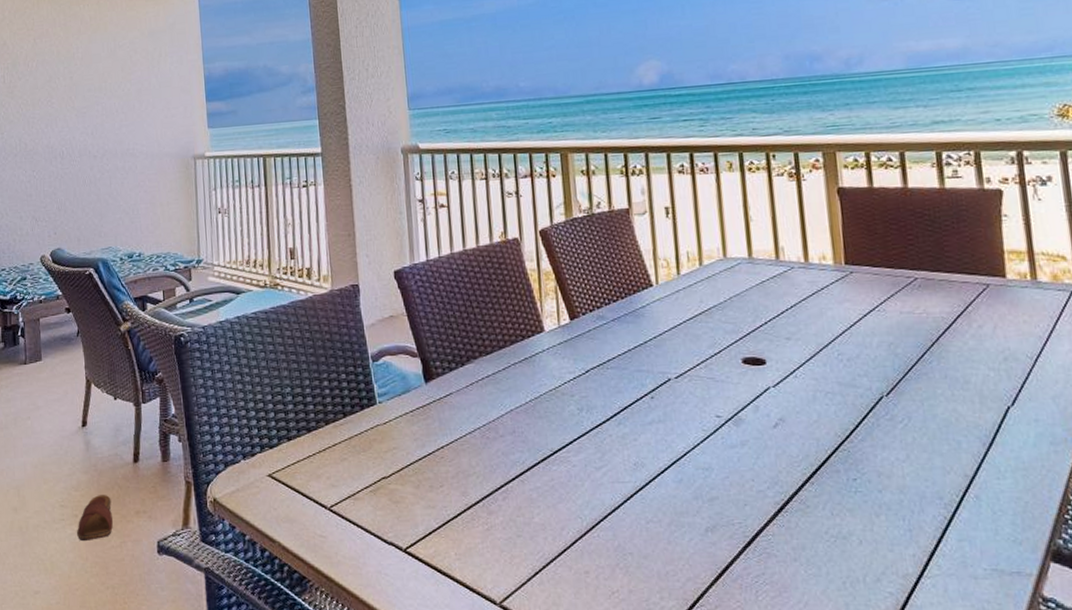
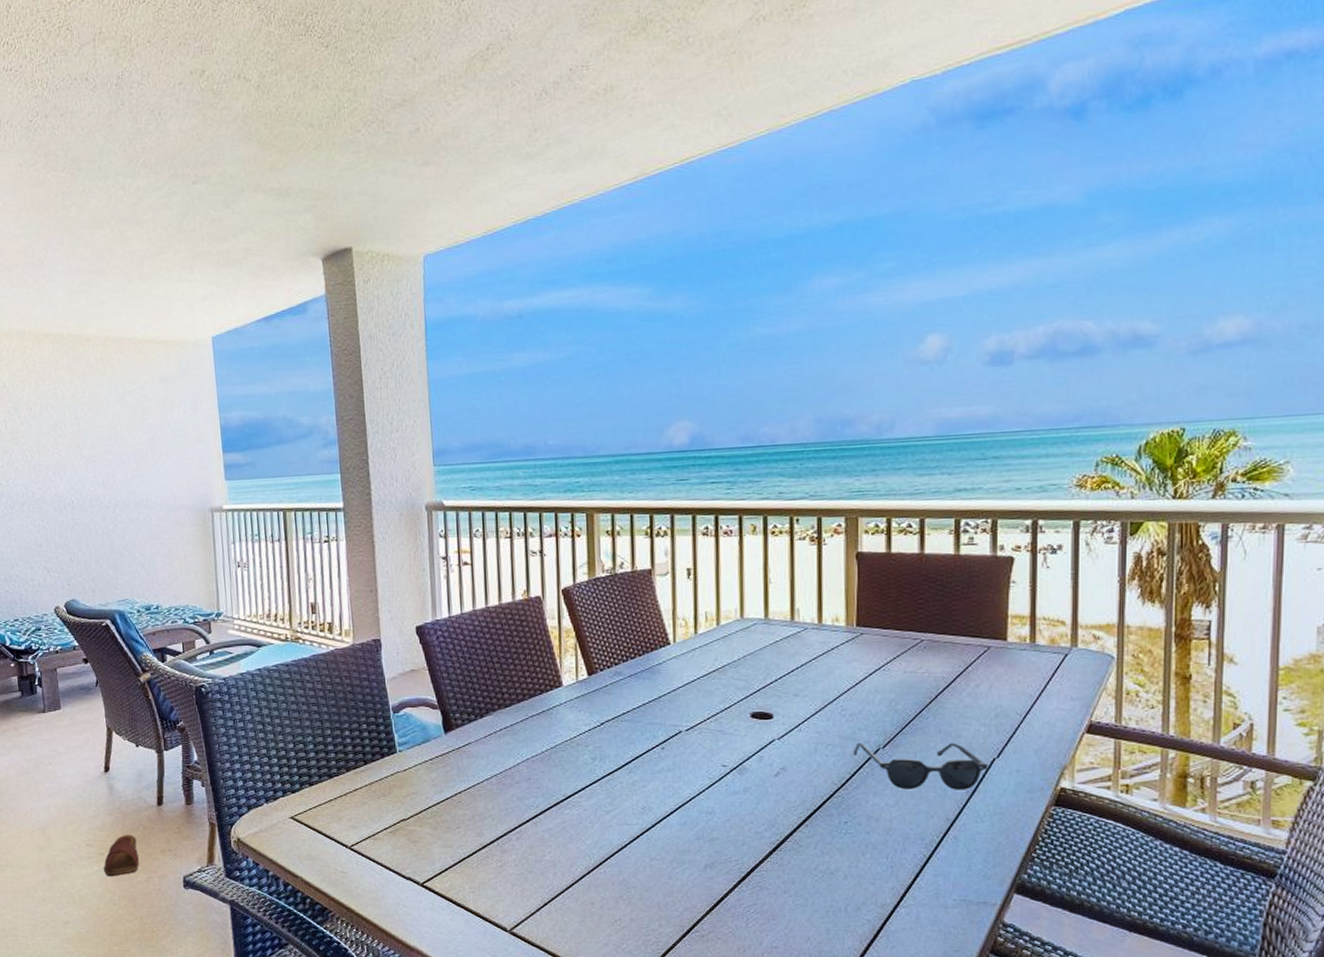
sunglasses: none [854,390,1004,443] -> present [852,742,989,790]

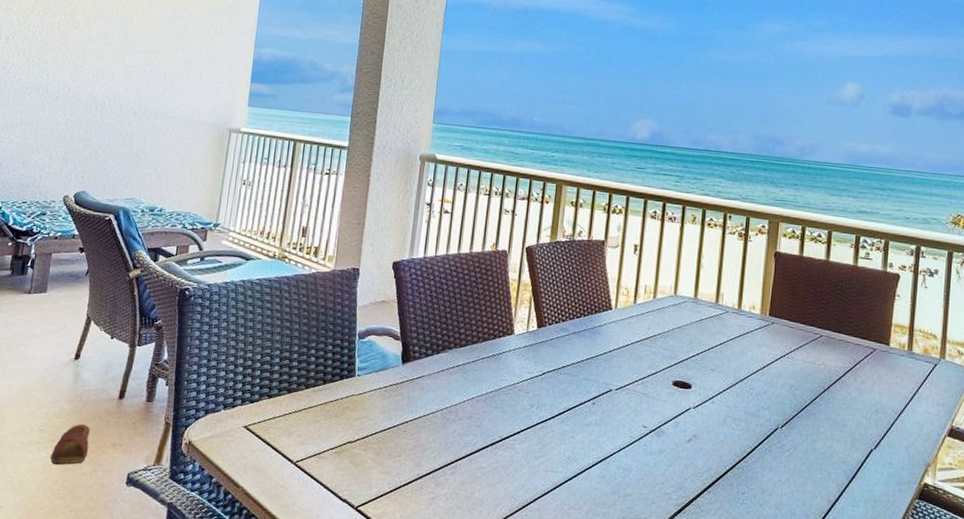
sunglasses: present [852,742,989,790] -> none [755,420,867,476]

